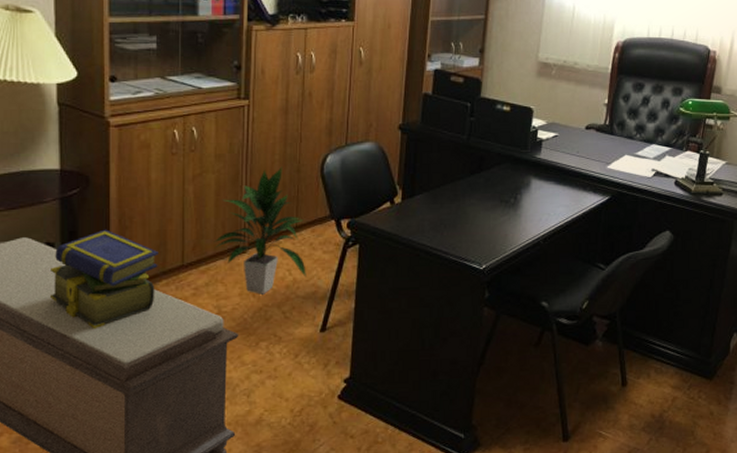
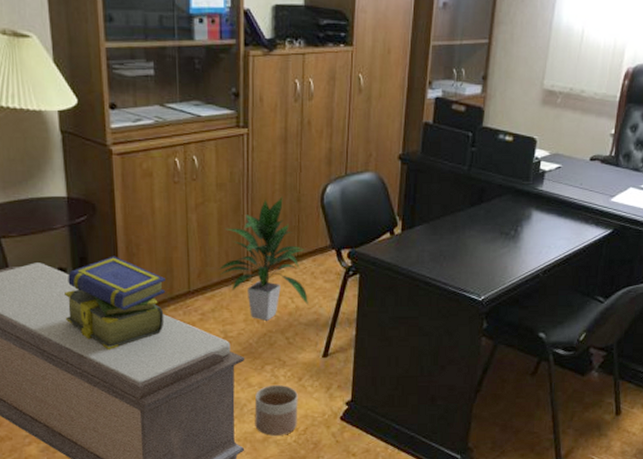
planter: none [247,362,294,418] -> present [254,384,298,436]

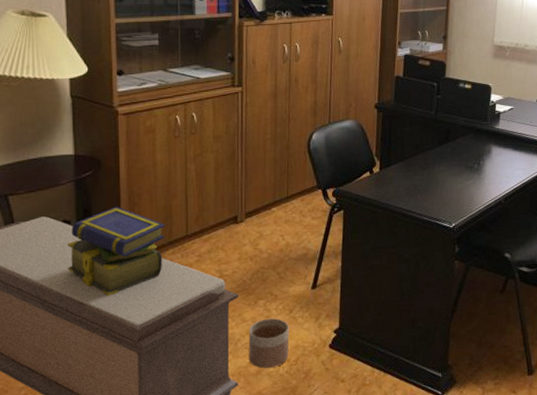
indoor plant: present [218,196,308,321] -> none [214,144,298,258]

